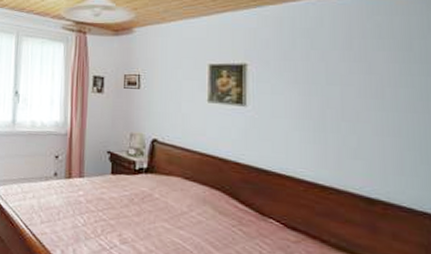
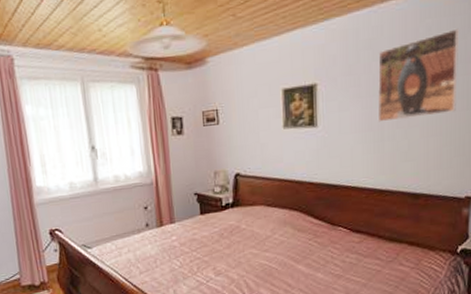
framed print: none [317,28,420,114] -> present [377,28,460,123]

